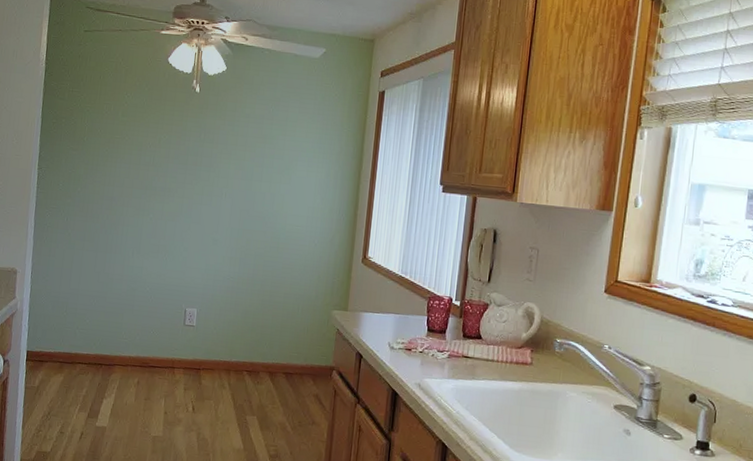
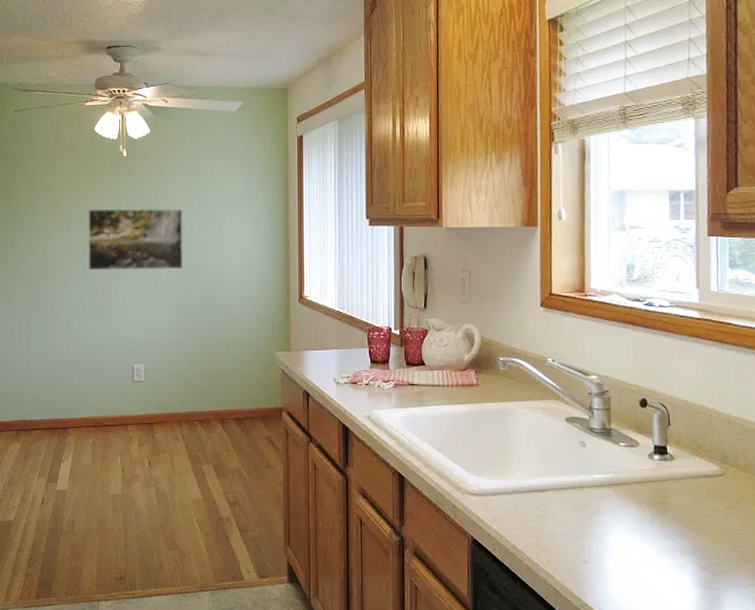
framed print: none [149,143,253,216] -> present [87,208,184,270]

